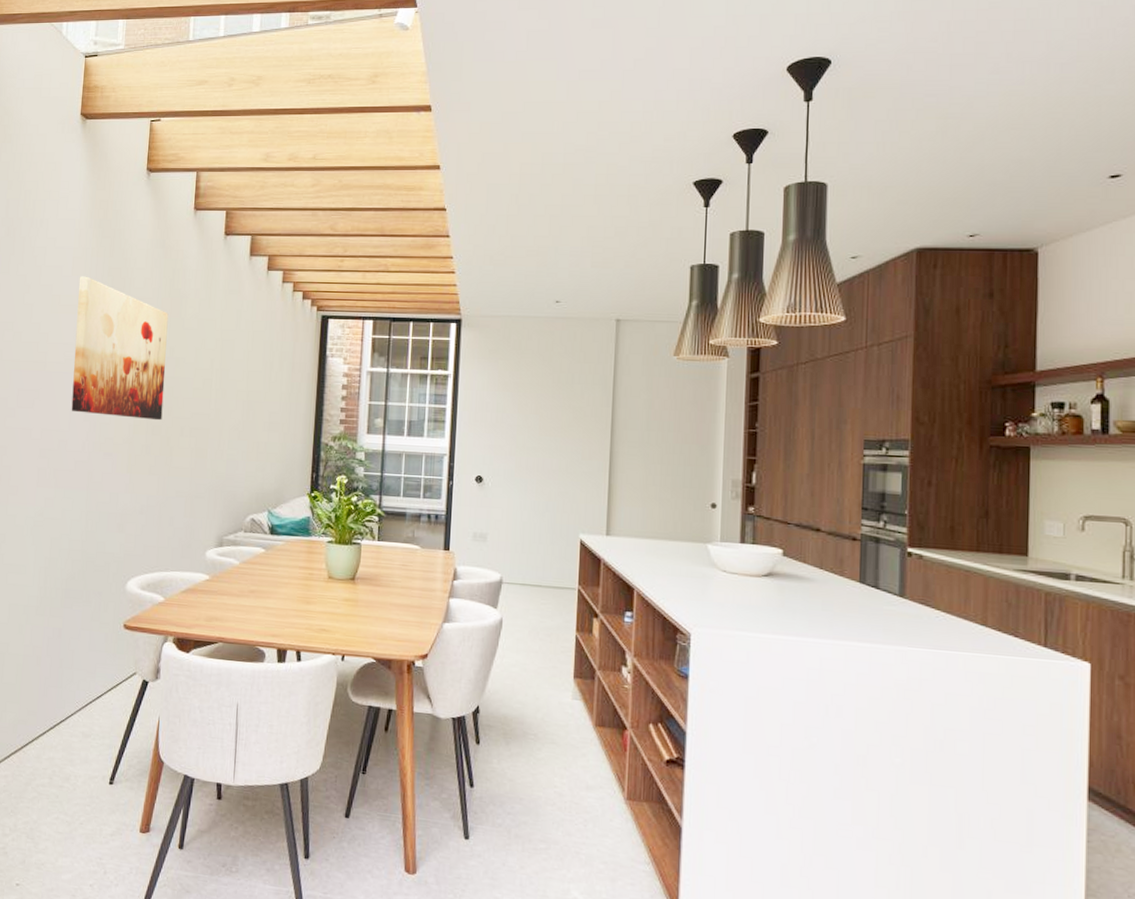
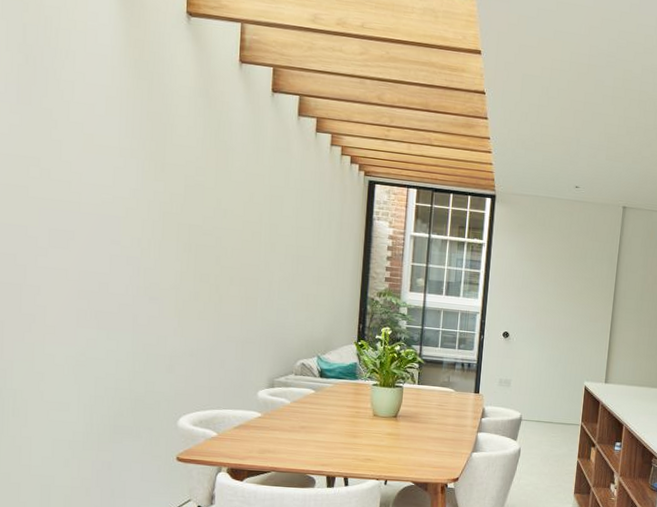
wall art: present [71,276,169,421] -> none [111,117,214,269]

